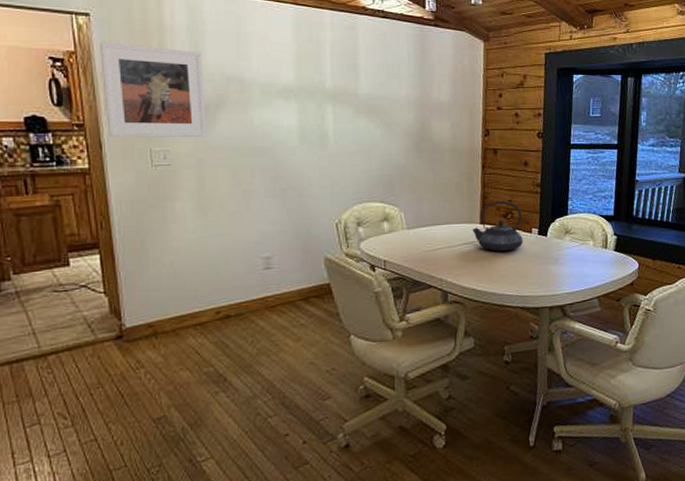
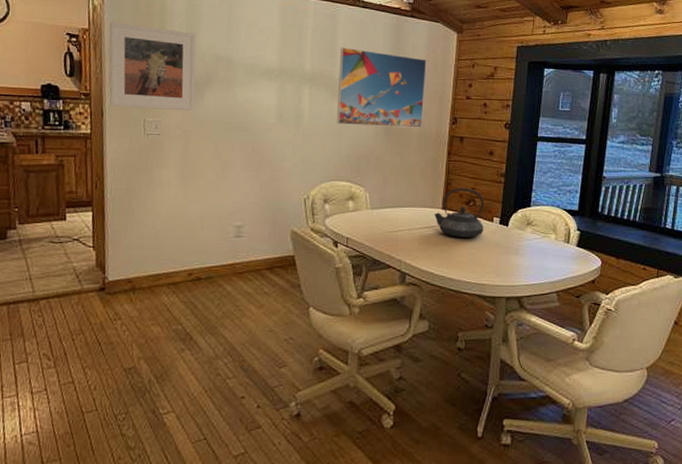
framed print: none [362,61,455,143] -> present [336,47,427,128]

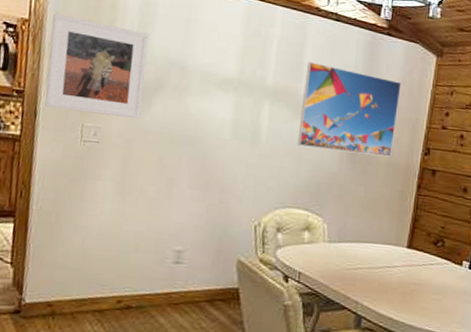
teapot: present [434,187,484,238] -> none [398,225,454,282]

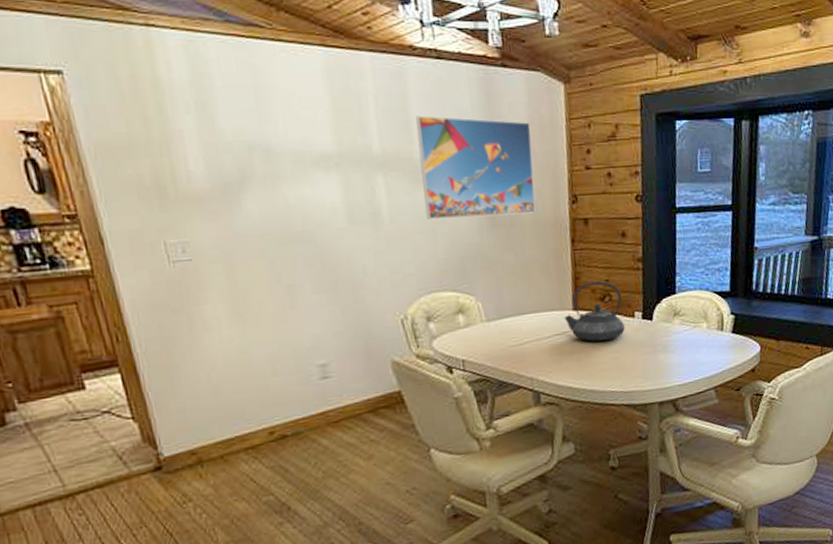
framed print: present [44,13,149,120] -> none [81,108,232,230]
teapot: none [398,225,454,282] -> present [564,280,625,342]

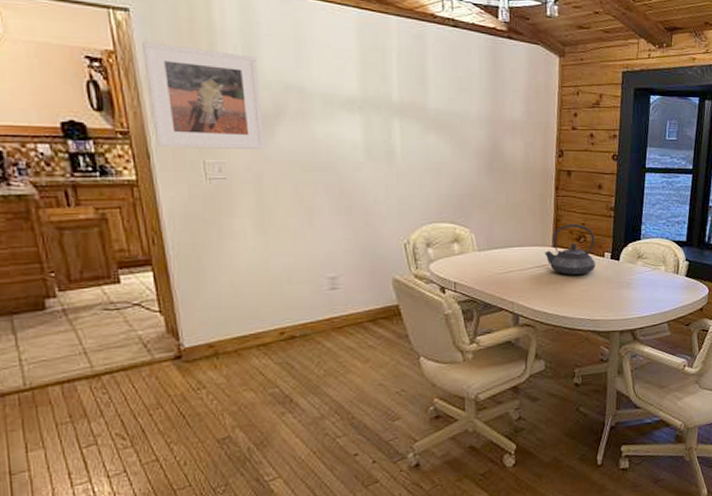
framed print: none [81,108,232,230] -> present [142,42,265,150]
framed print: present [415,115,536,219] -> none [430,73,529,162]

